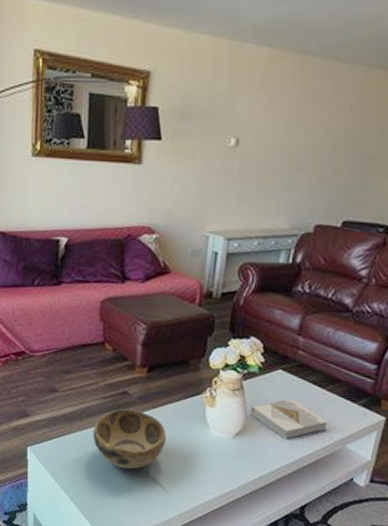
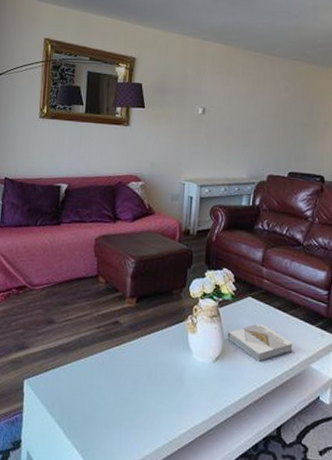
decorative bowl: present [92,409,166,470] -> none [86,337,154,398]

